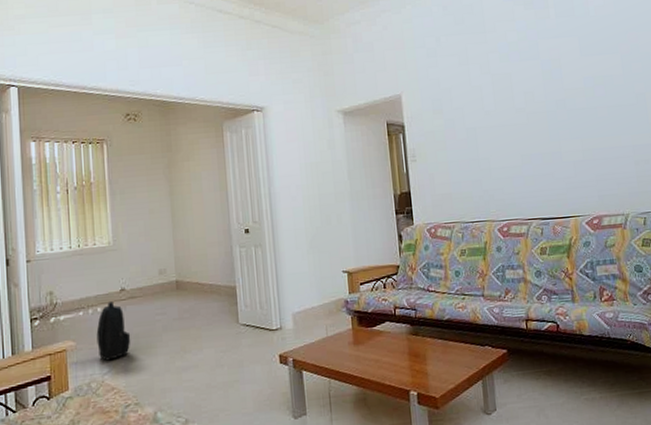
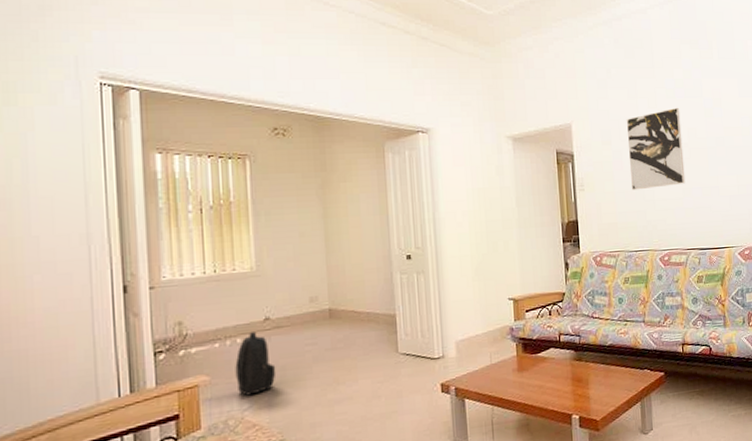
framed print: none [457,71,524,159] -> present [626,107,686,190]

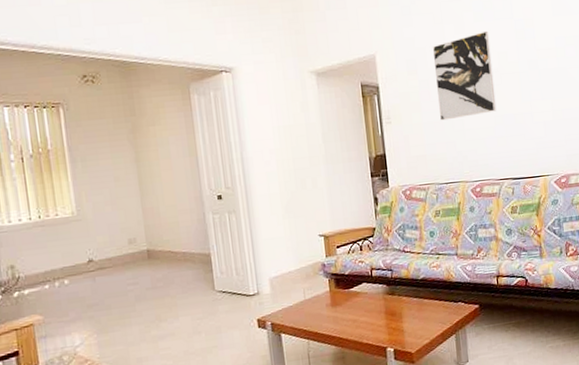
backpack: present [235,332,277,396] -> none [64,273,103,333]

